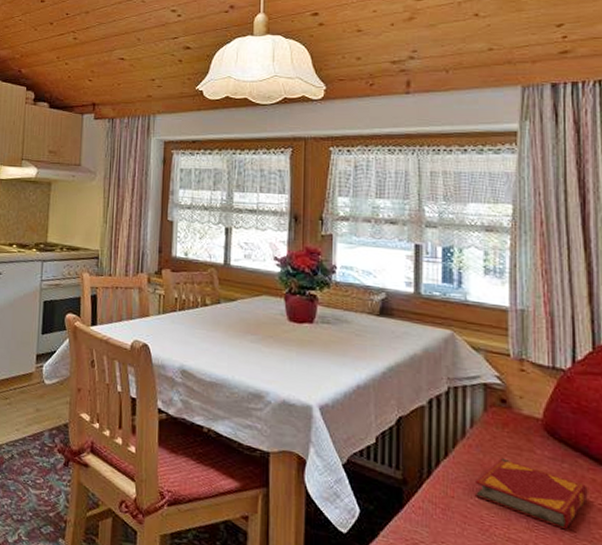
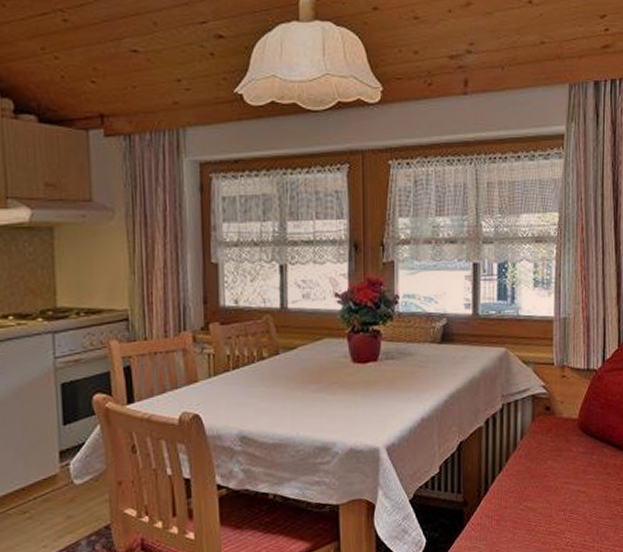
hardback book: present [476,458,588,530] -> none [524,461,610,514]

